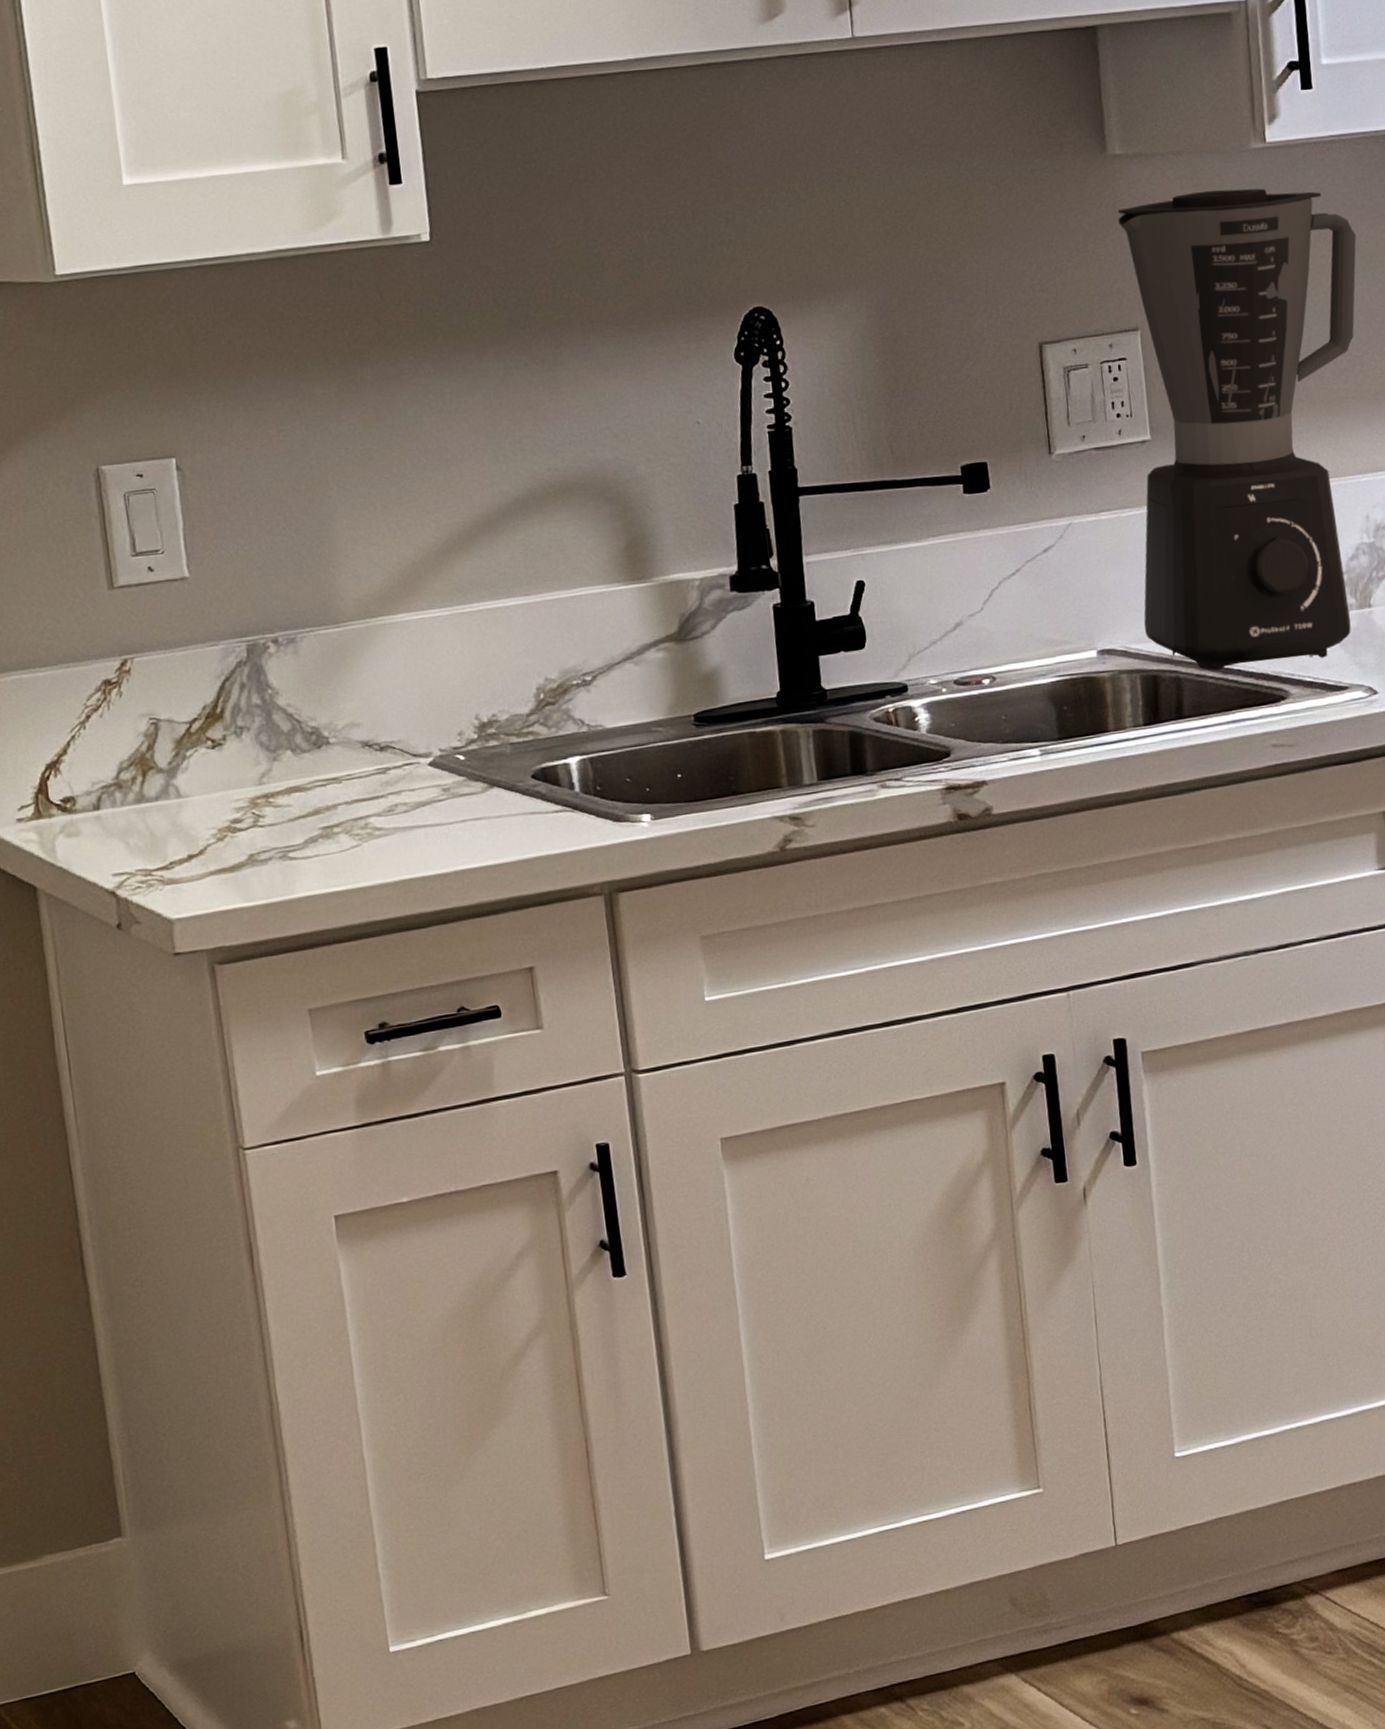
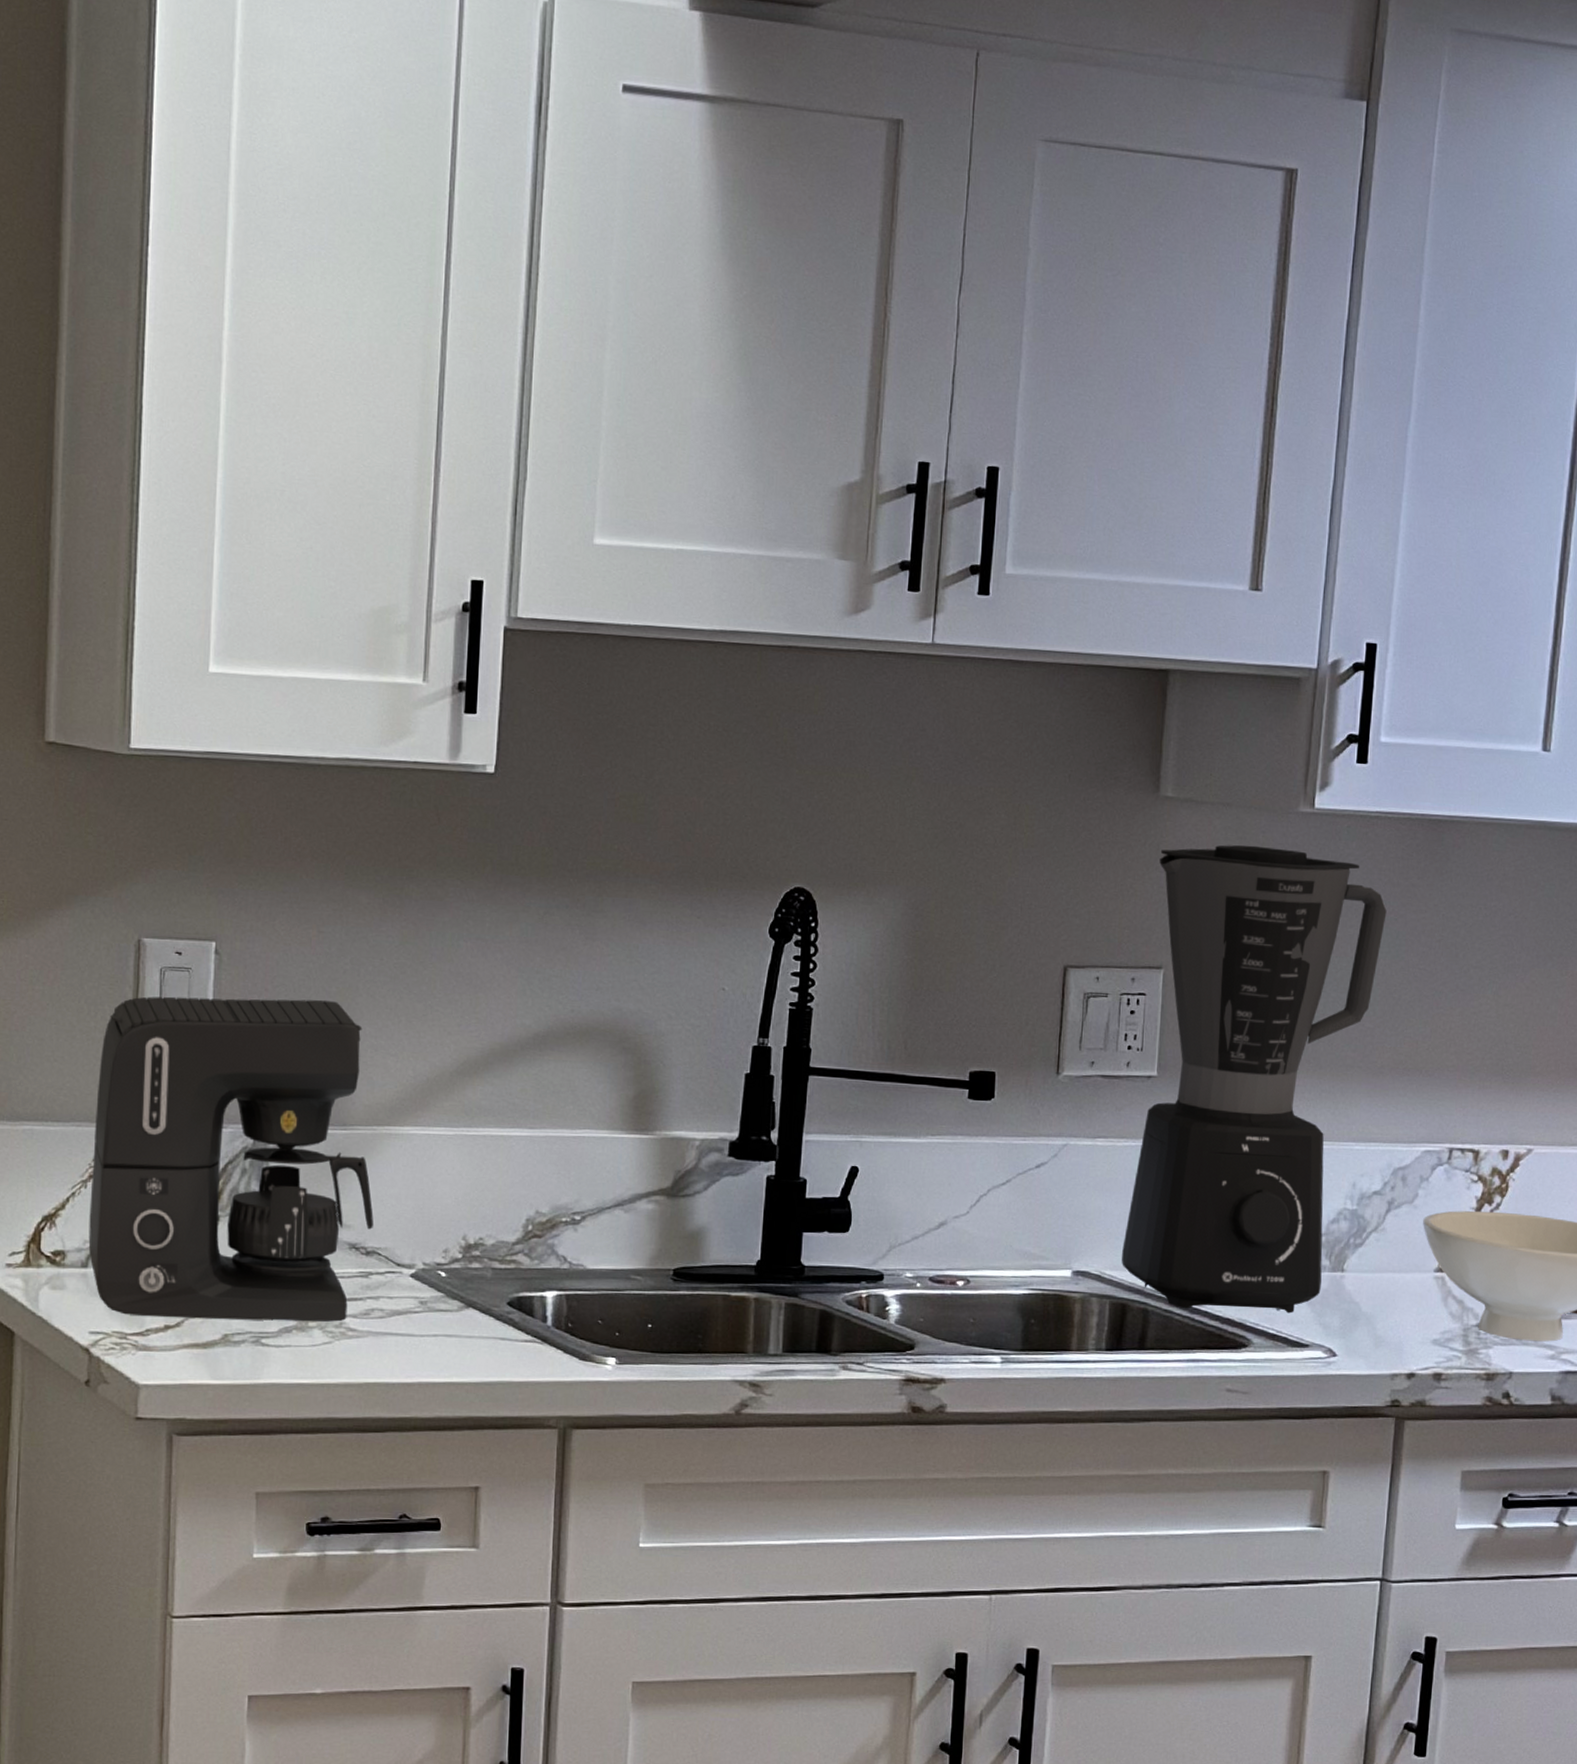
coffee maker: none [77,499,383,851] -> present [88,996,374,1323]

